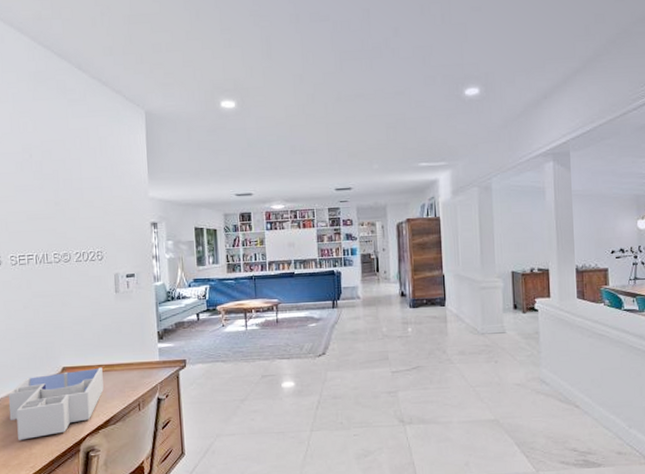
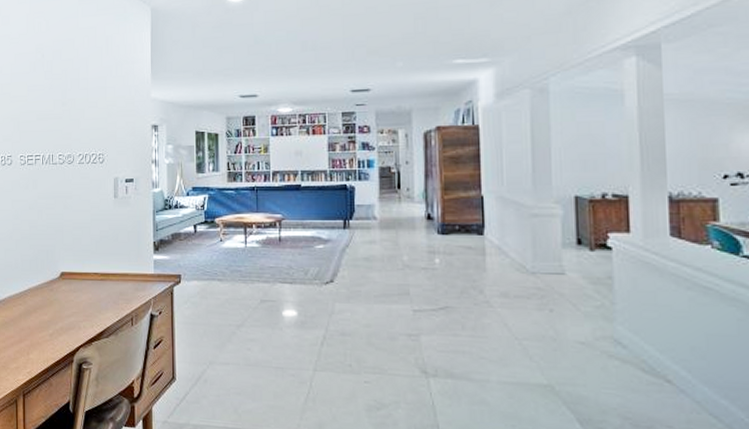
desk organizer: present [8,367,104,440] -> none [11,275,99,344]

